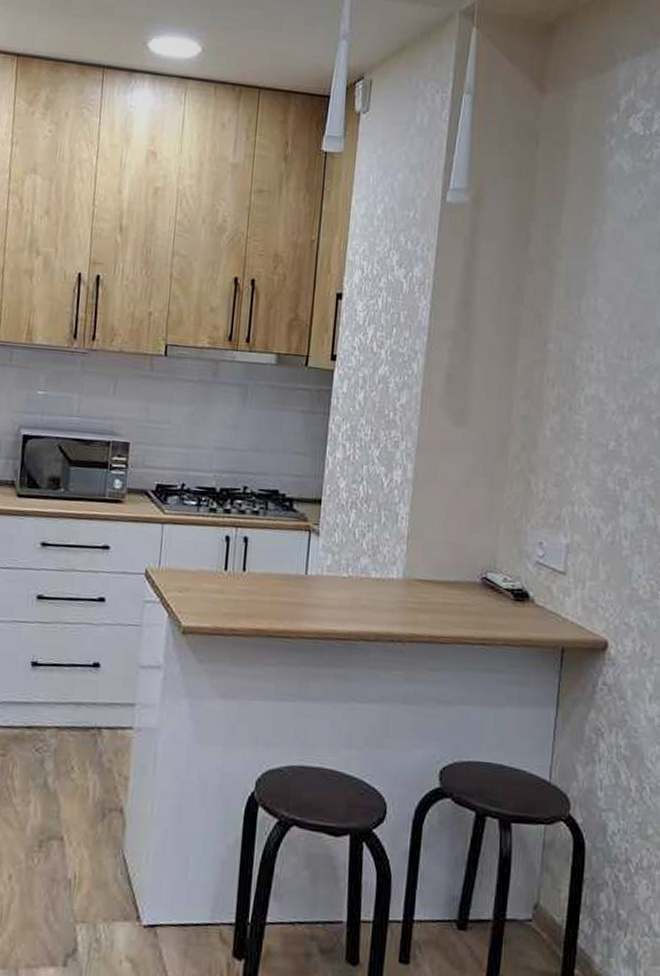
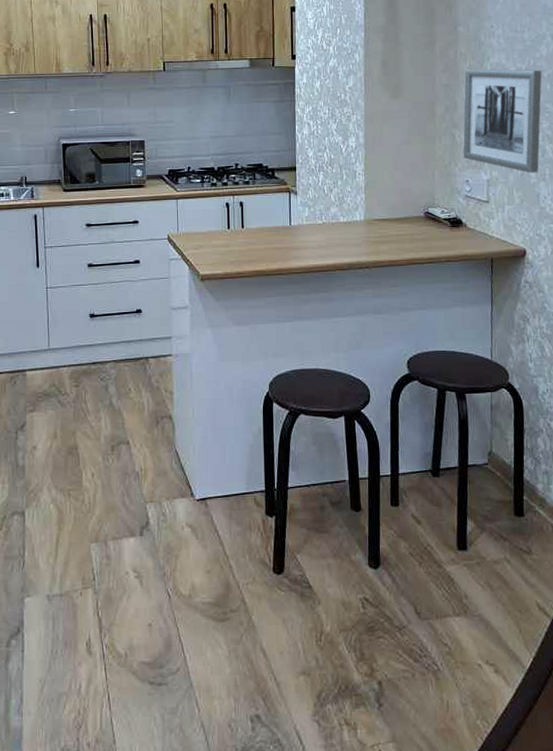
wall art: none [538,398,650,543] -> present [463,69,542,173]

